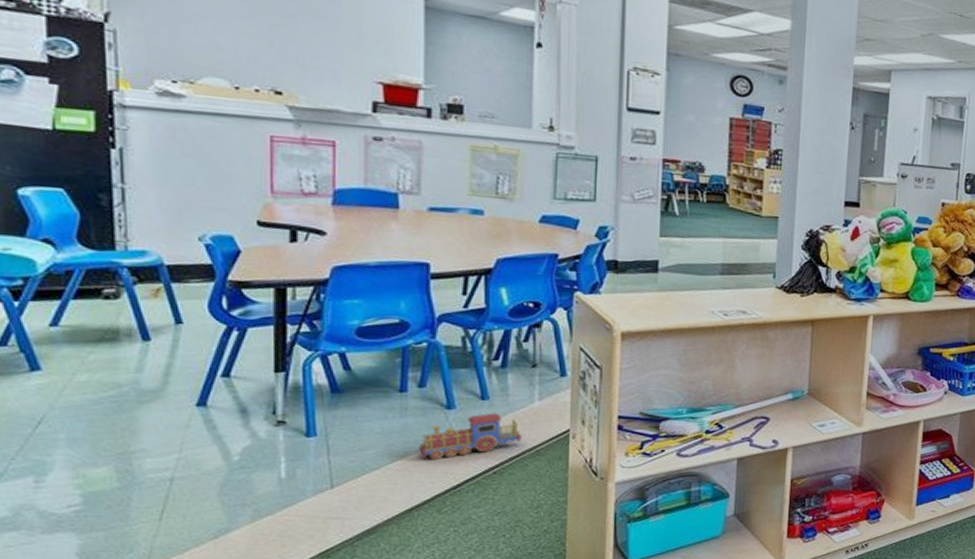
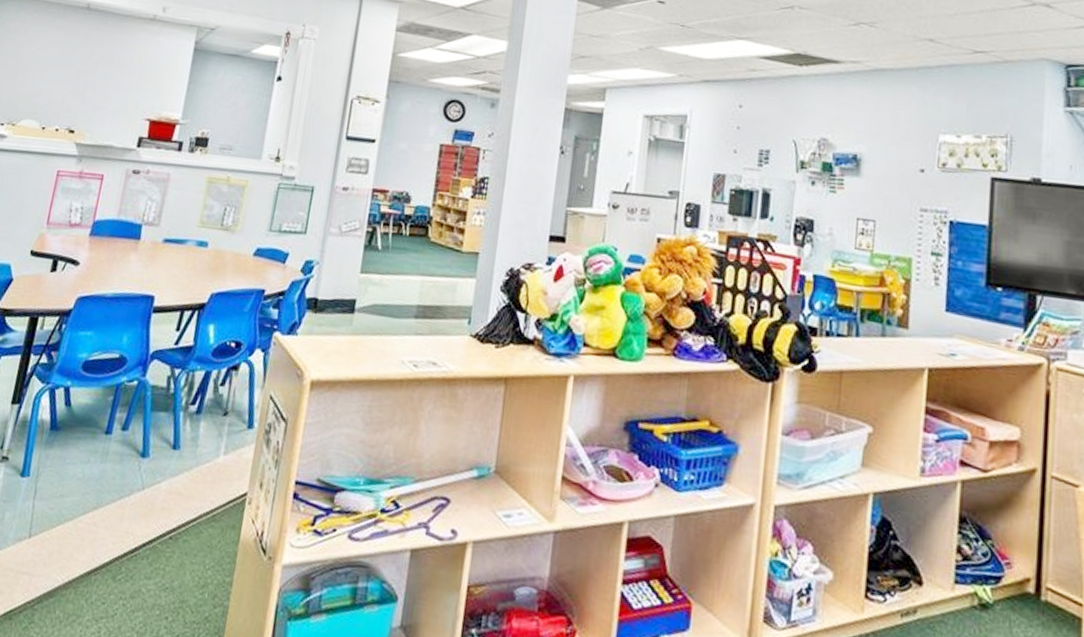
toy train: present [418,413,522,461] -> none [109,465,202,516]

